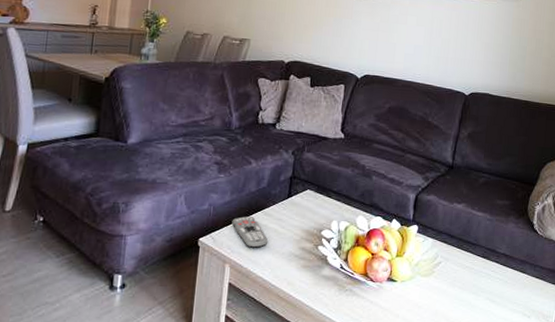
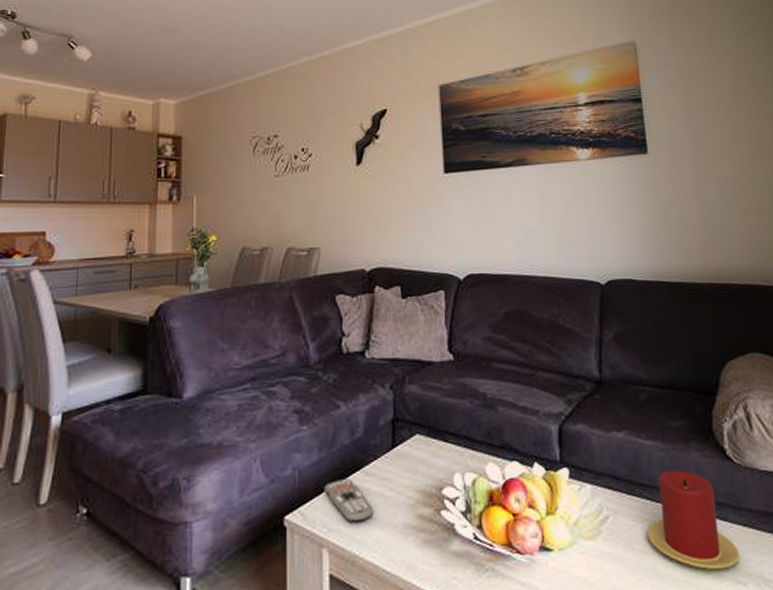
candle: none [467,235,530,306] -> present [647,470,740,570]

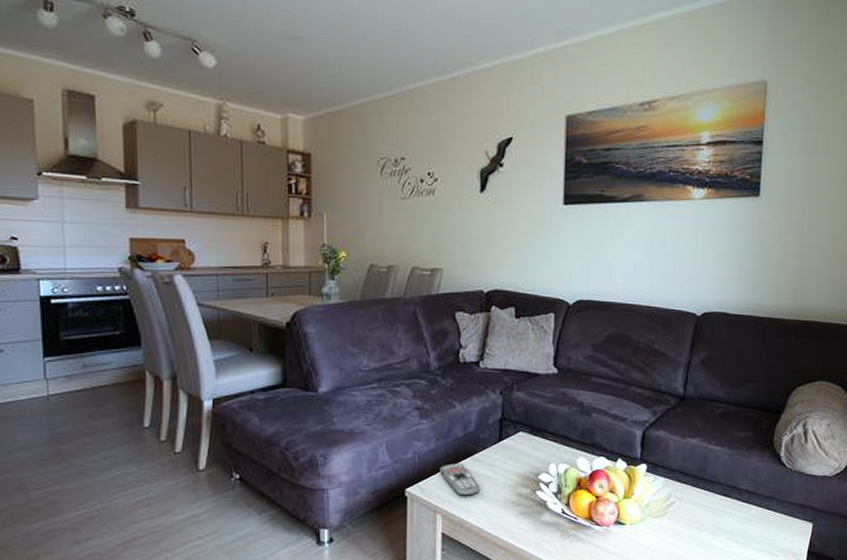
candle: present [647,470,740,570] -> none [704,470,777,545]

